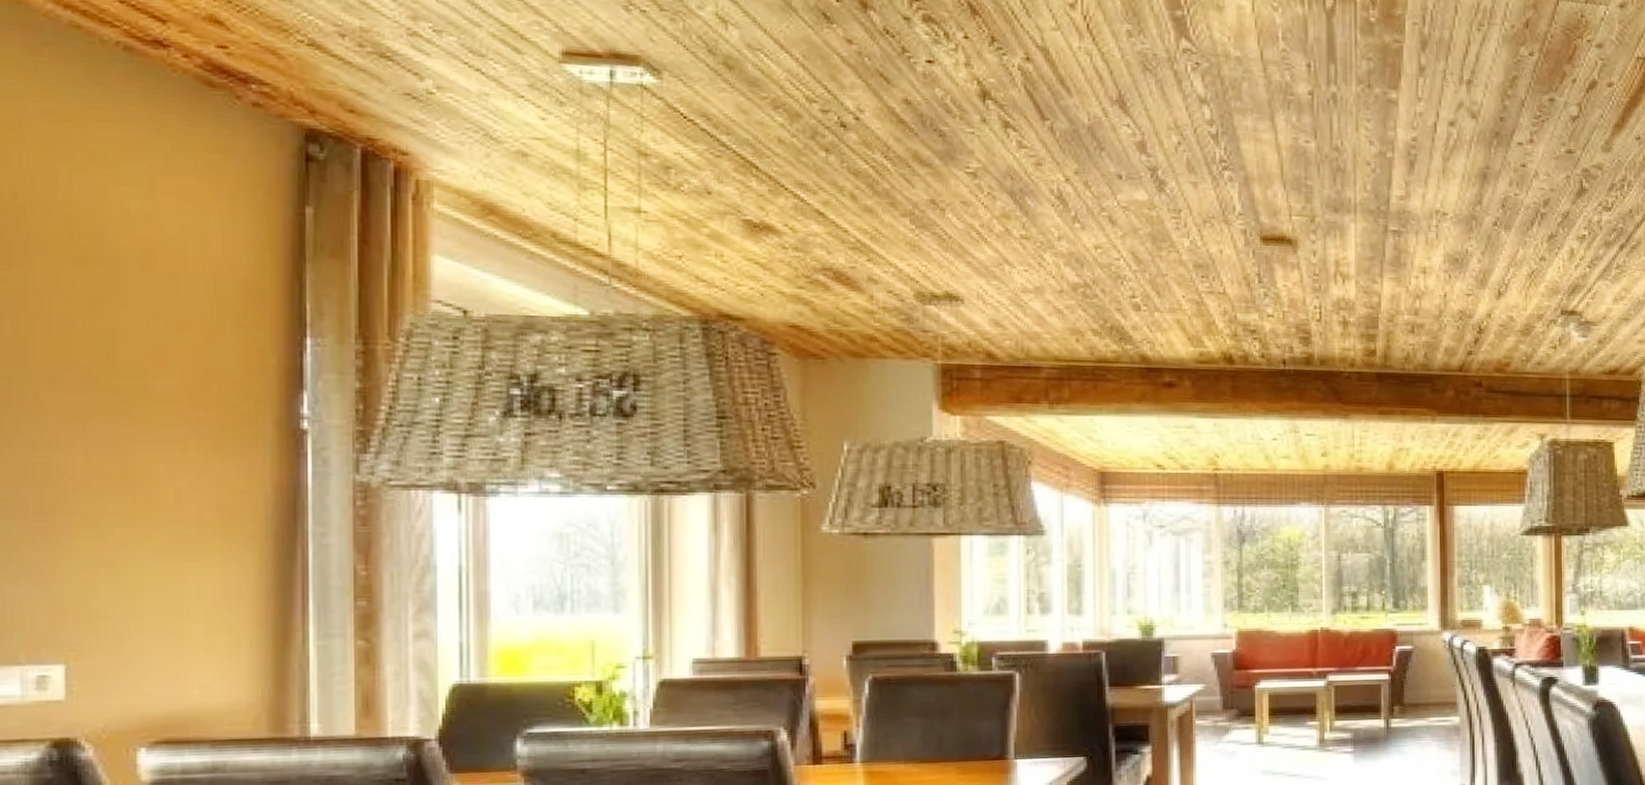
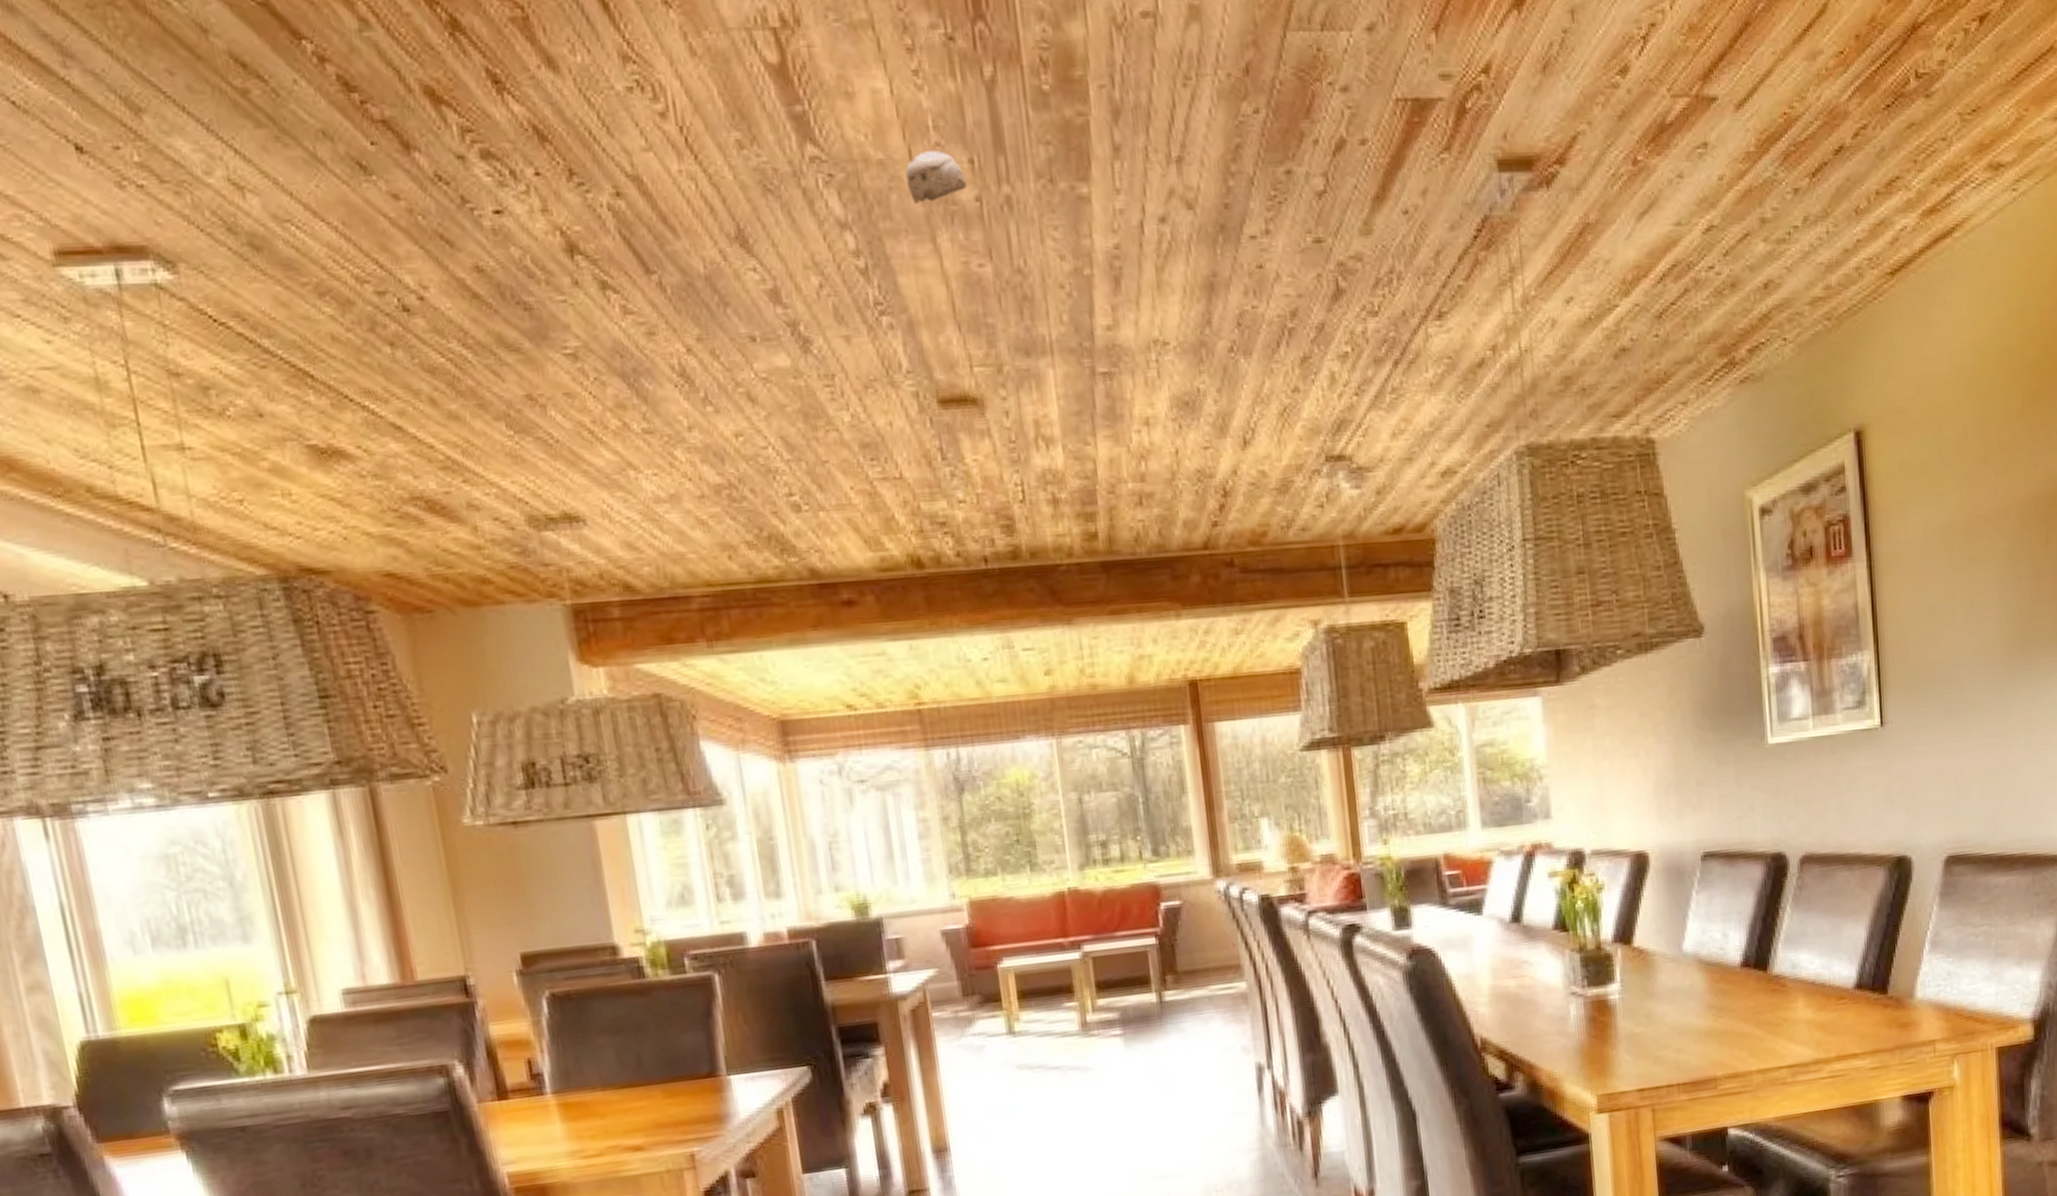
smoke detector: none [1257,54,1304,92] -> present [905,151,968,204]

